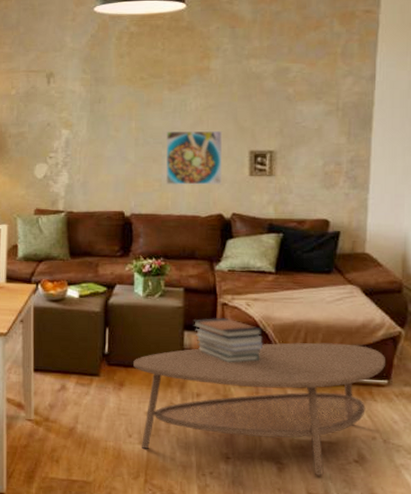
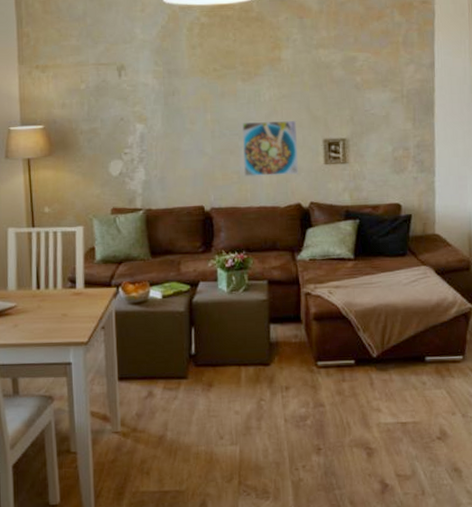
coffee table: present [133,342,385,477] -> none [221,323,459,457]
book stack: present [193,317,264,363] -> none [278,307,347,353]

